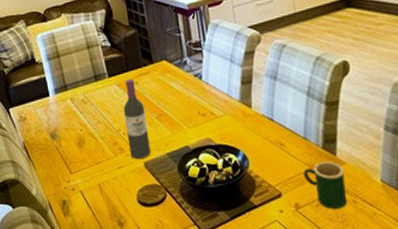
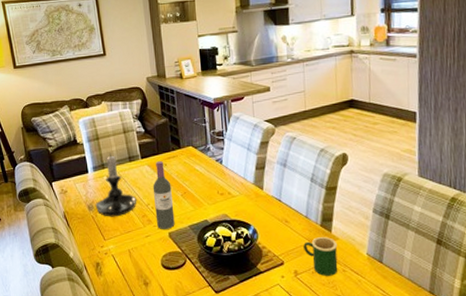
candle holder: none [58,72,106,147] -> present [95,153,137,217]

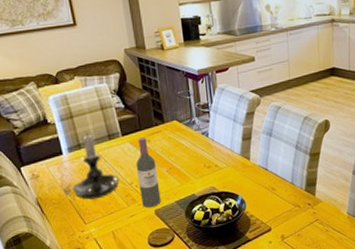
mug: present [303,237,338,276] -> none [289,201,321,238]

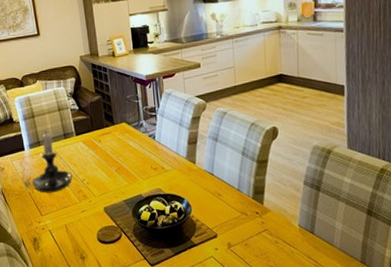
wine bottle: present [135,137,161,207] -> none [87,138,110,204]

